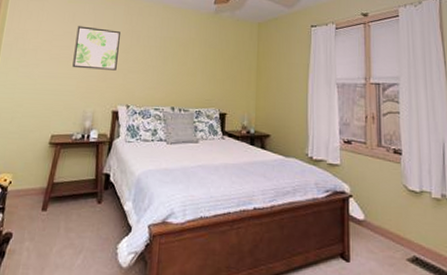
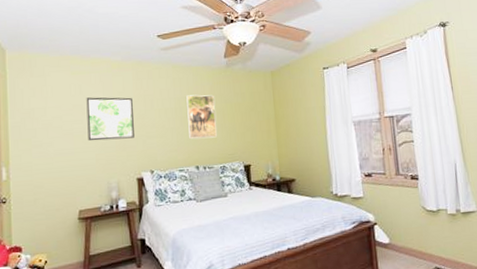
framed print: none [169,36,199,81] -> present [186,94,217,139]

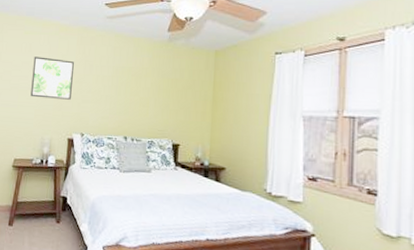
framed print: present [186,94,217,139] -> none [122,65,152,111]

